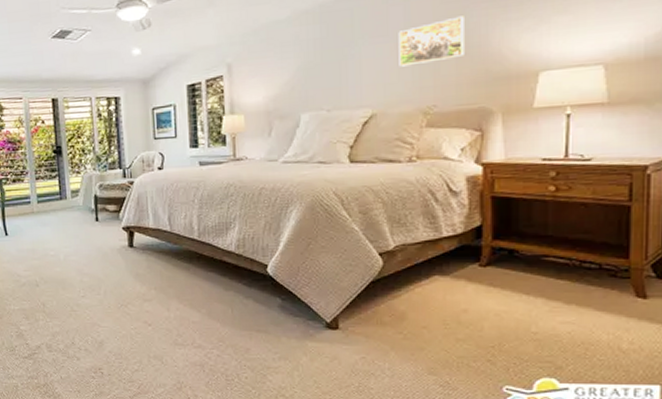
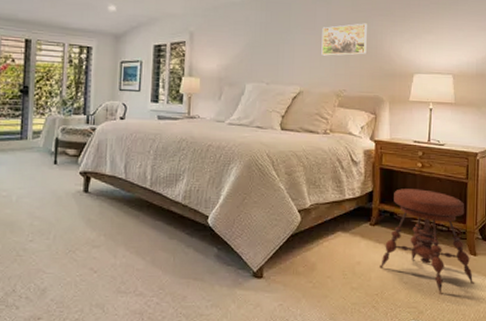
stool: none [495,218,645,348] -> present [379,189,475,295]

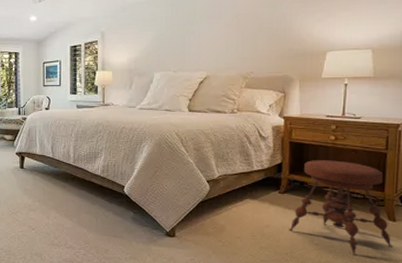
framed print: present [321,23,367,56] -> none [227,7,275,42]

